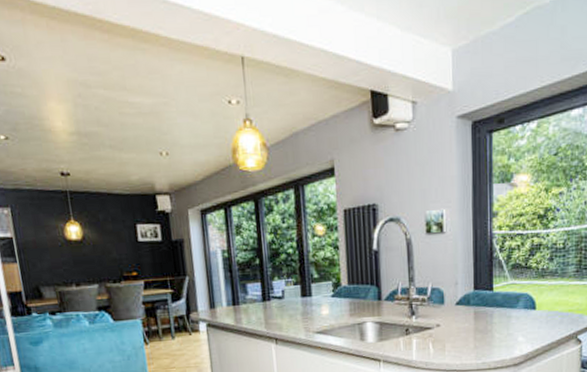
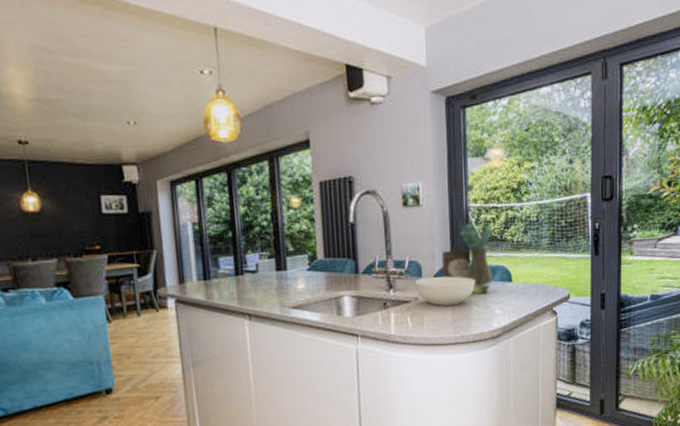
bowl: none [438,303,499,333] -> present [415,276,476,306]
canister: none [464,273,493,306] -> present [441,245,470,279]
vase: none [482,247,517,321] -> present [458,220,492,294]

